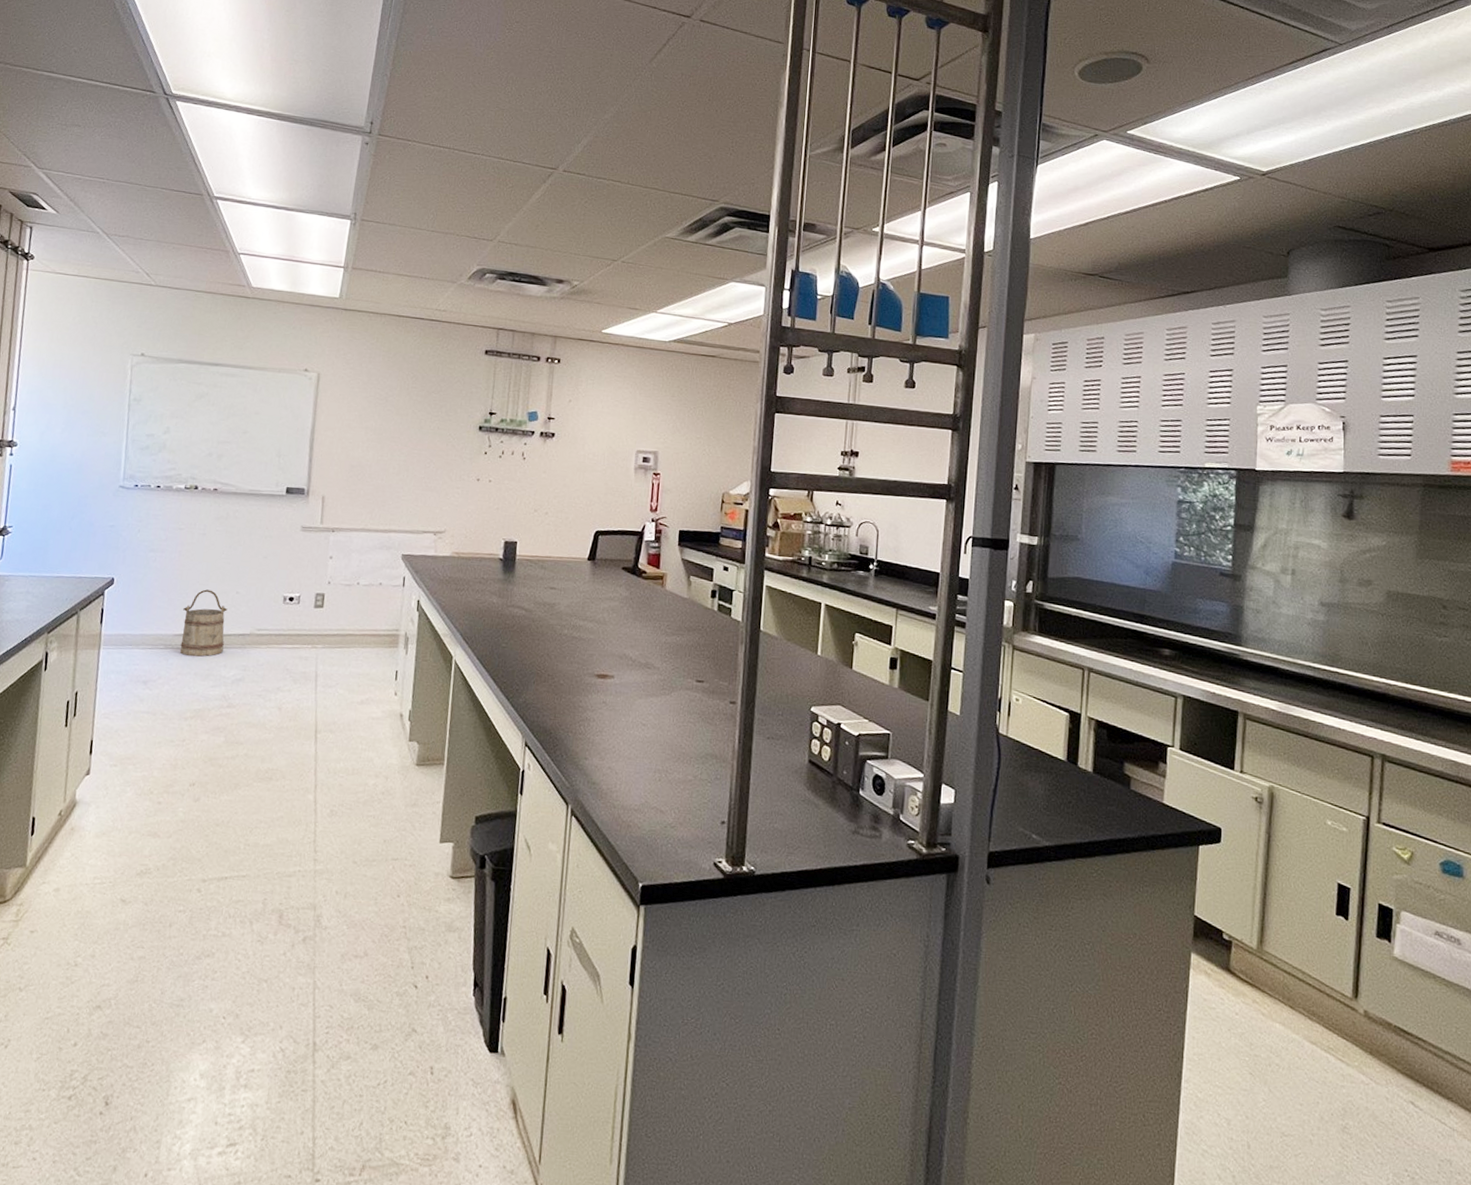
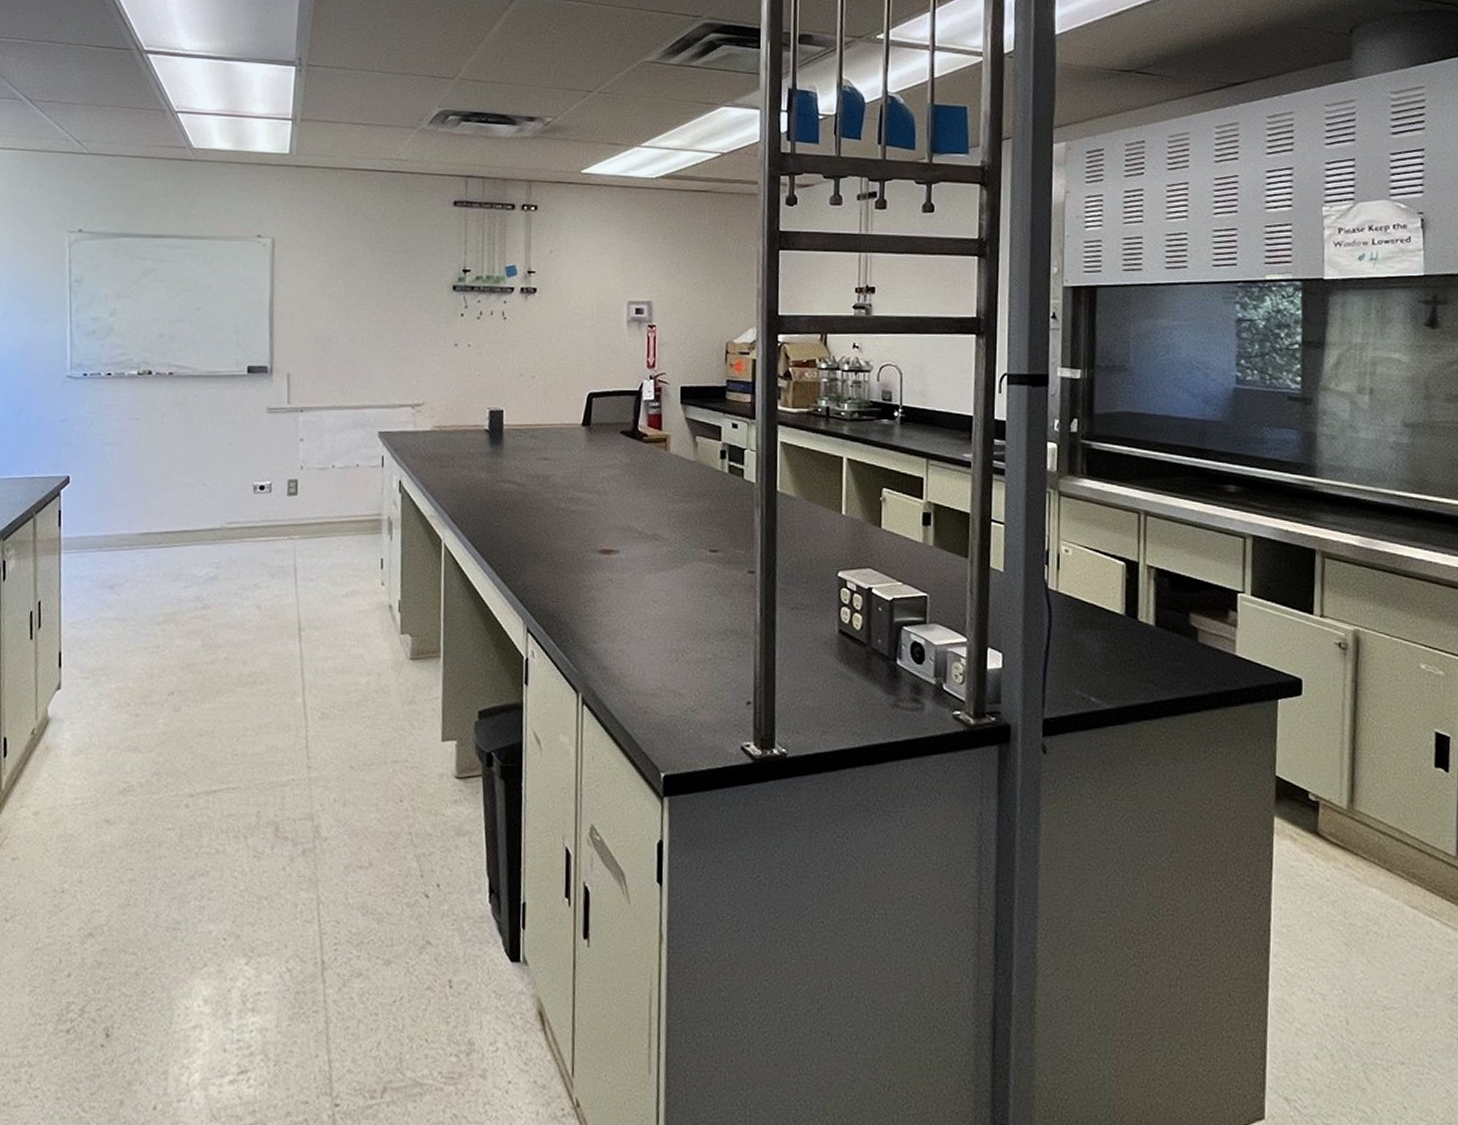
bucket: present [180,589,228,657] -> none [146,483,194,556]

